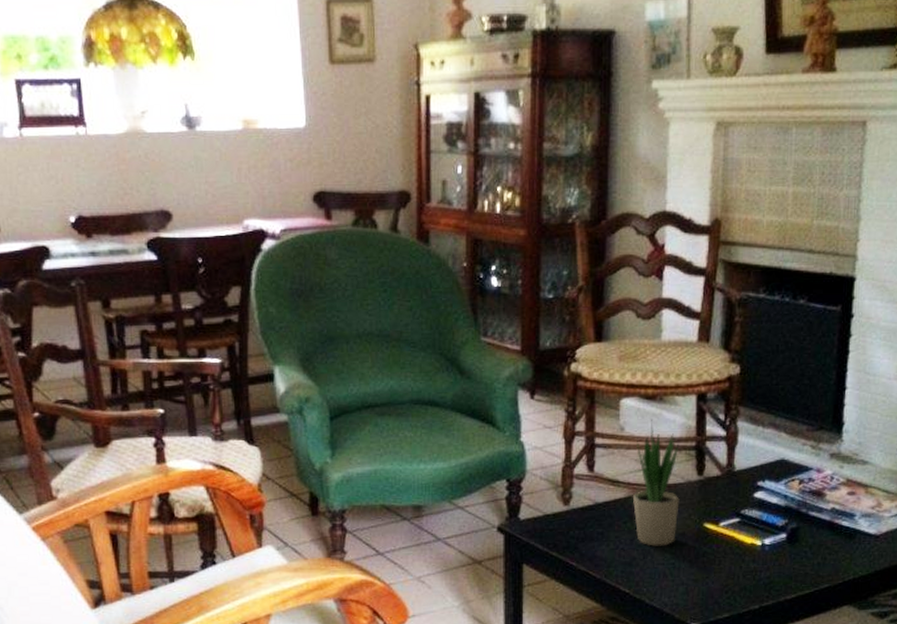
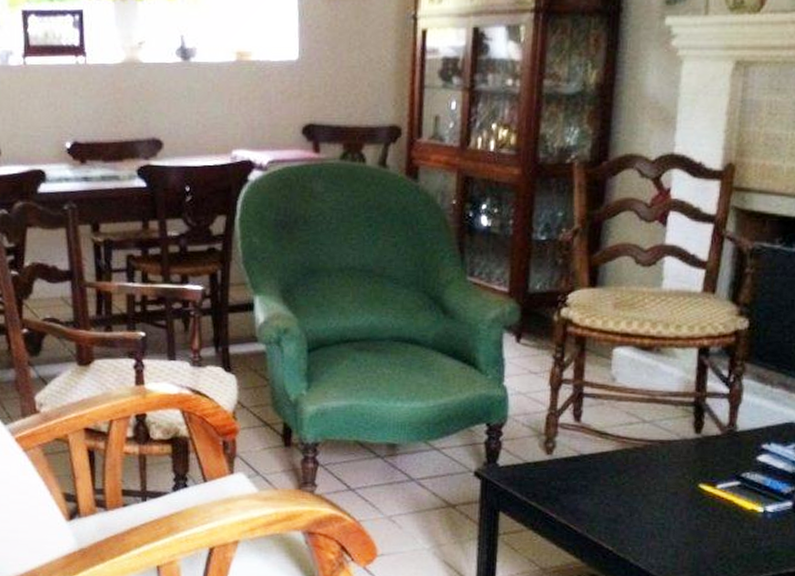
potted plant: present [632,419,680,547] -> none [621,370,676,505]

